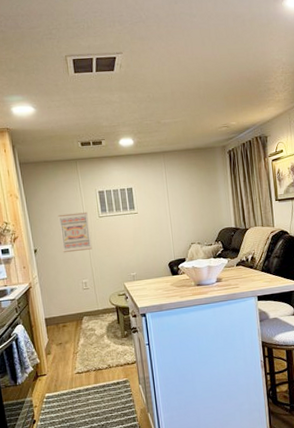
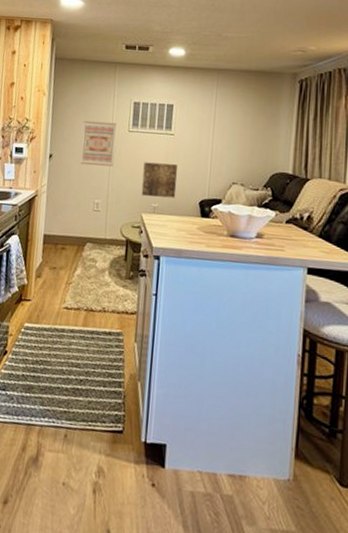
wall art: none [117,238,149,269] -> present [141,162,177,198]

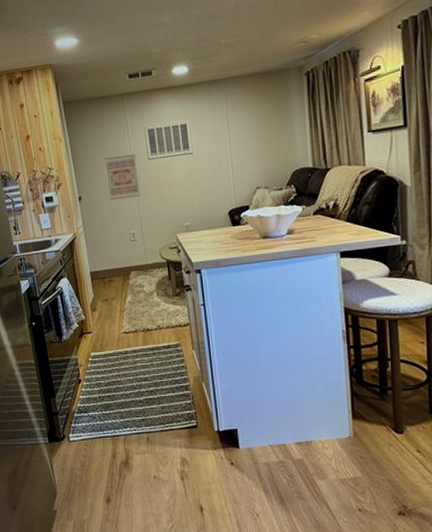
wall art: present [141,162,177,198] -> none [169,182,205,218]

